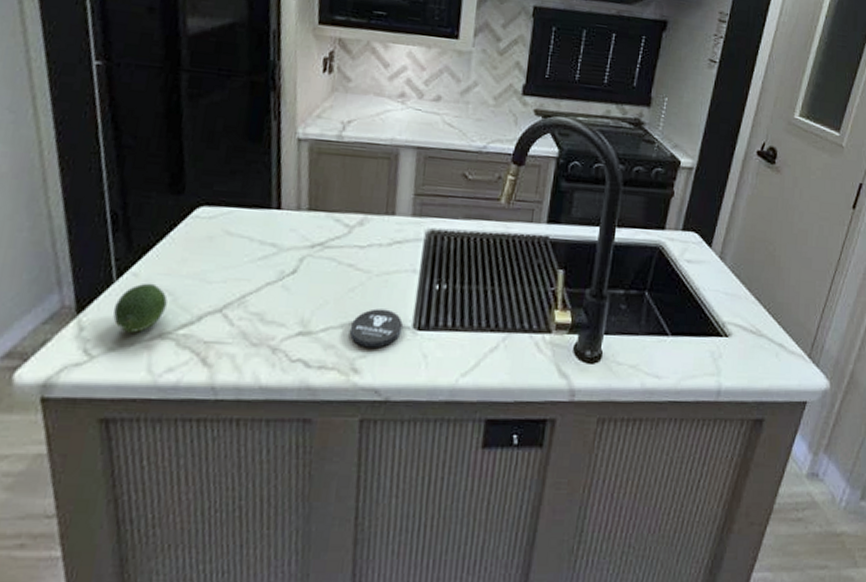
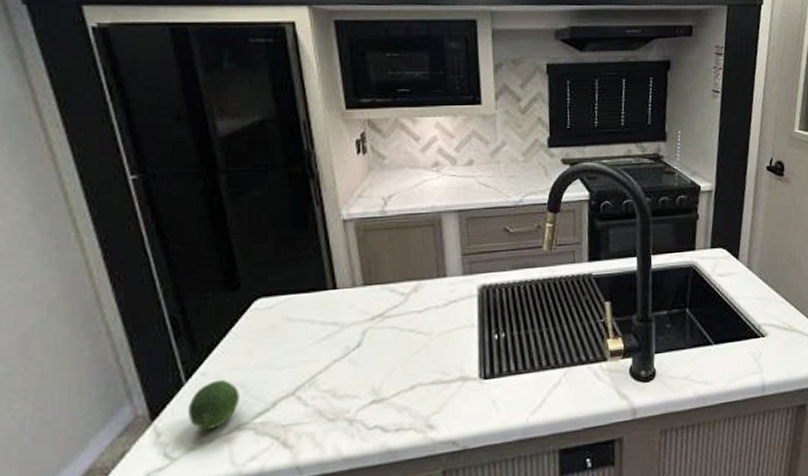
coaster: present [350,308,403,348] -> none [421,365,469,405]

